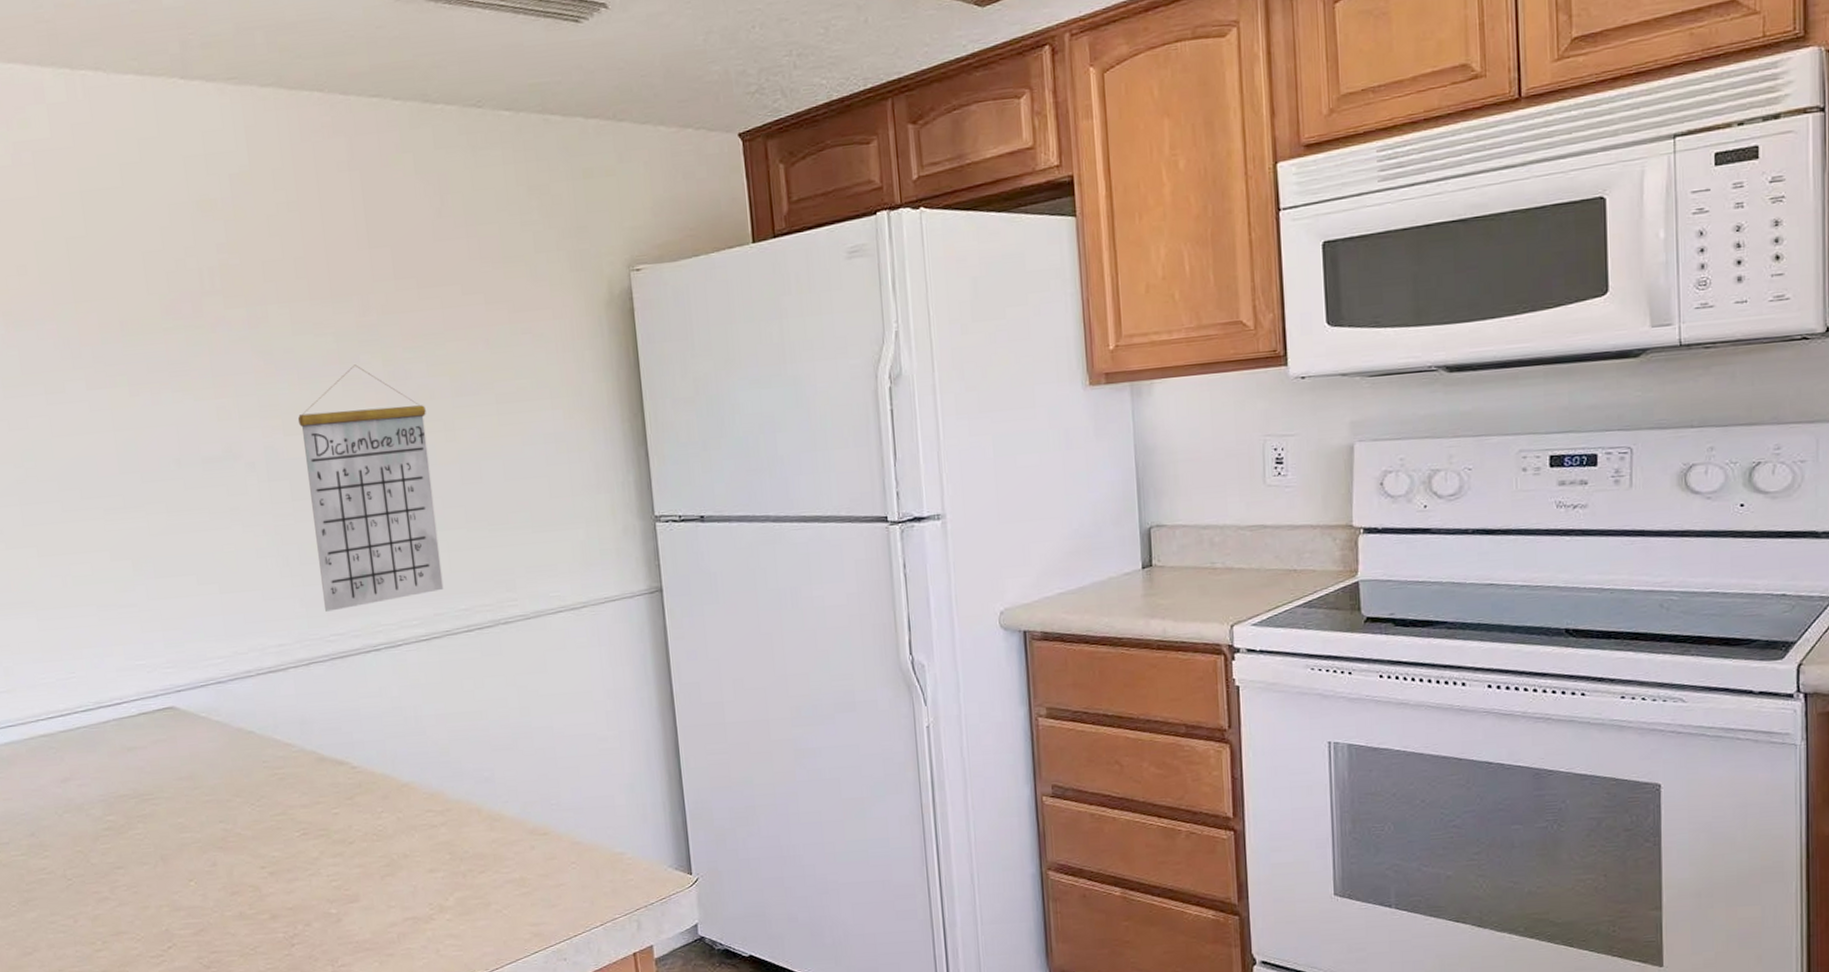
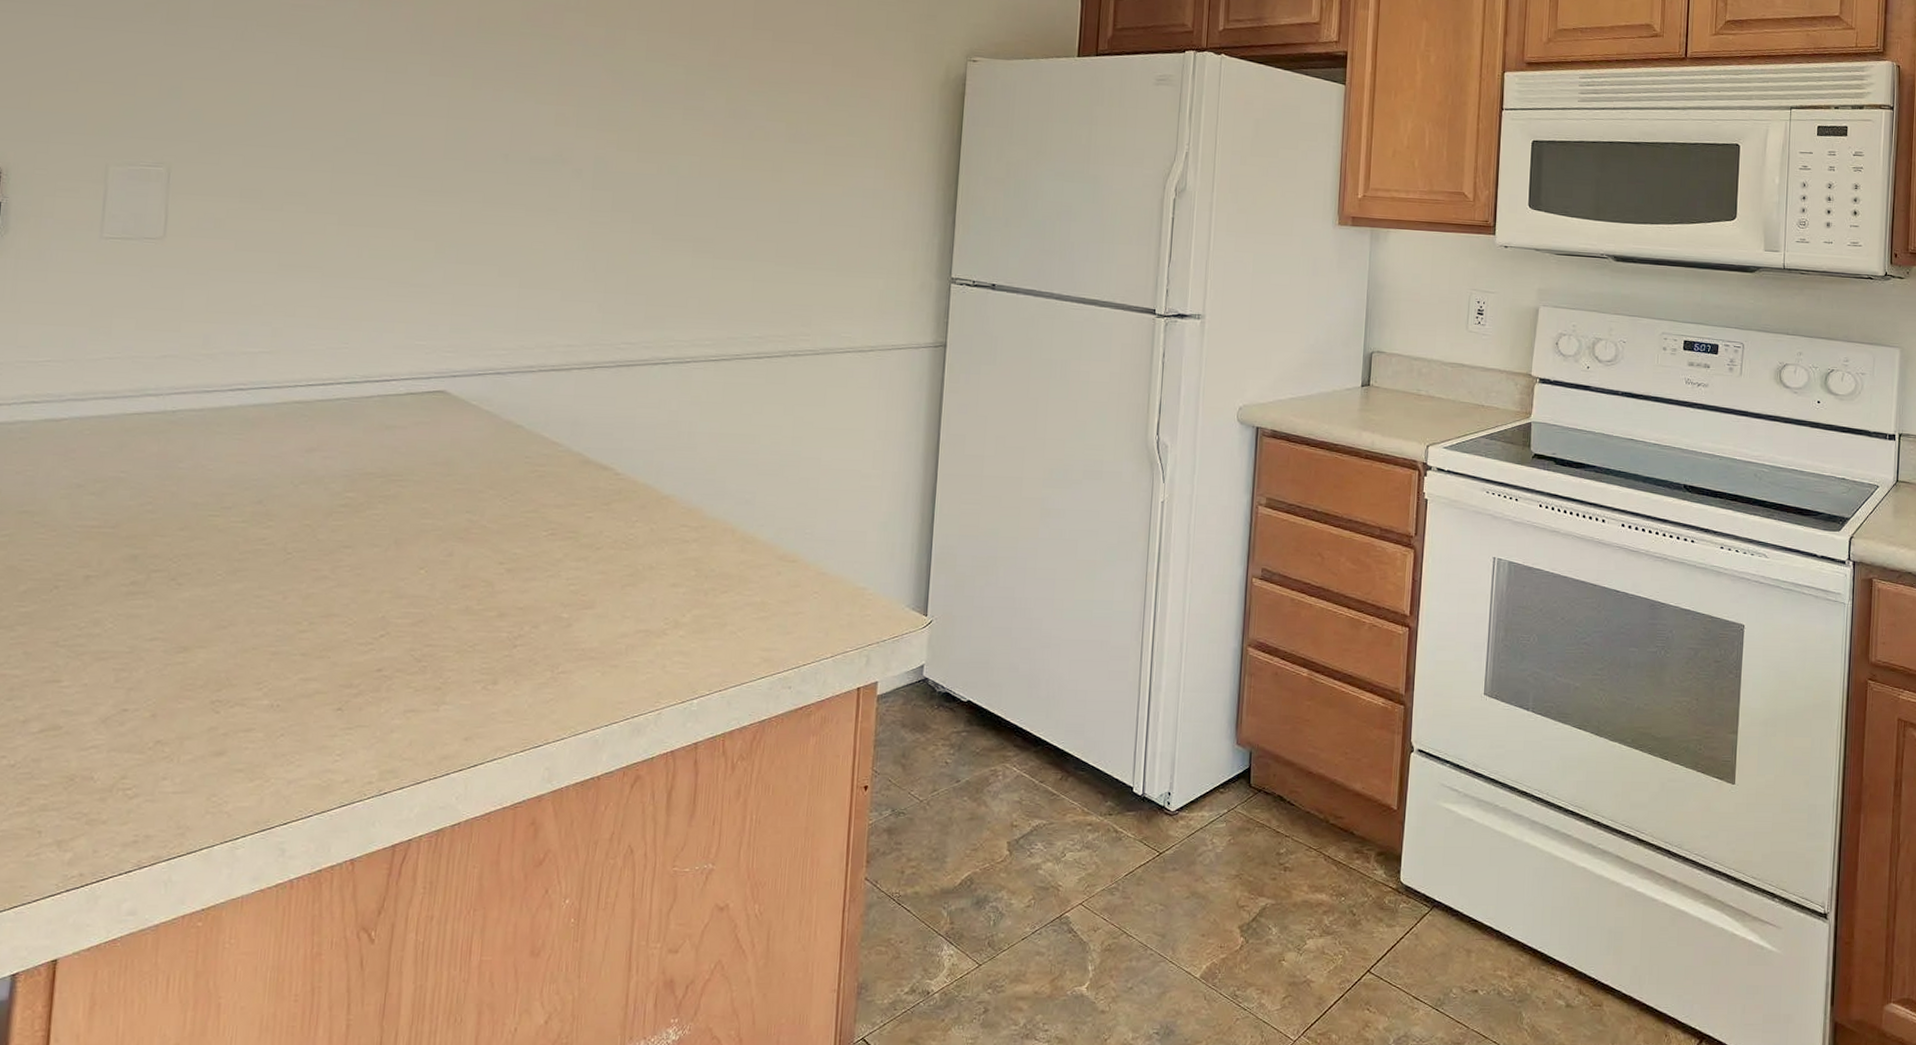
calendar: present [297,364,444,612] -> none [622,97,758,321]

